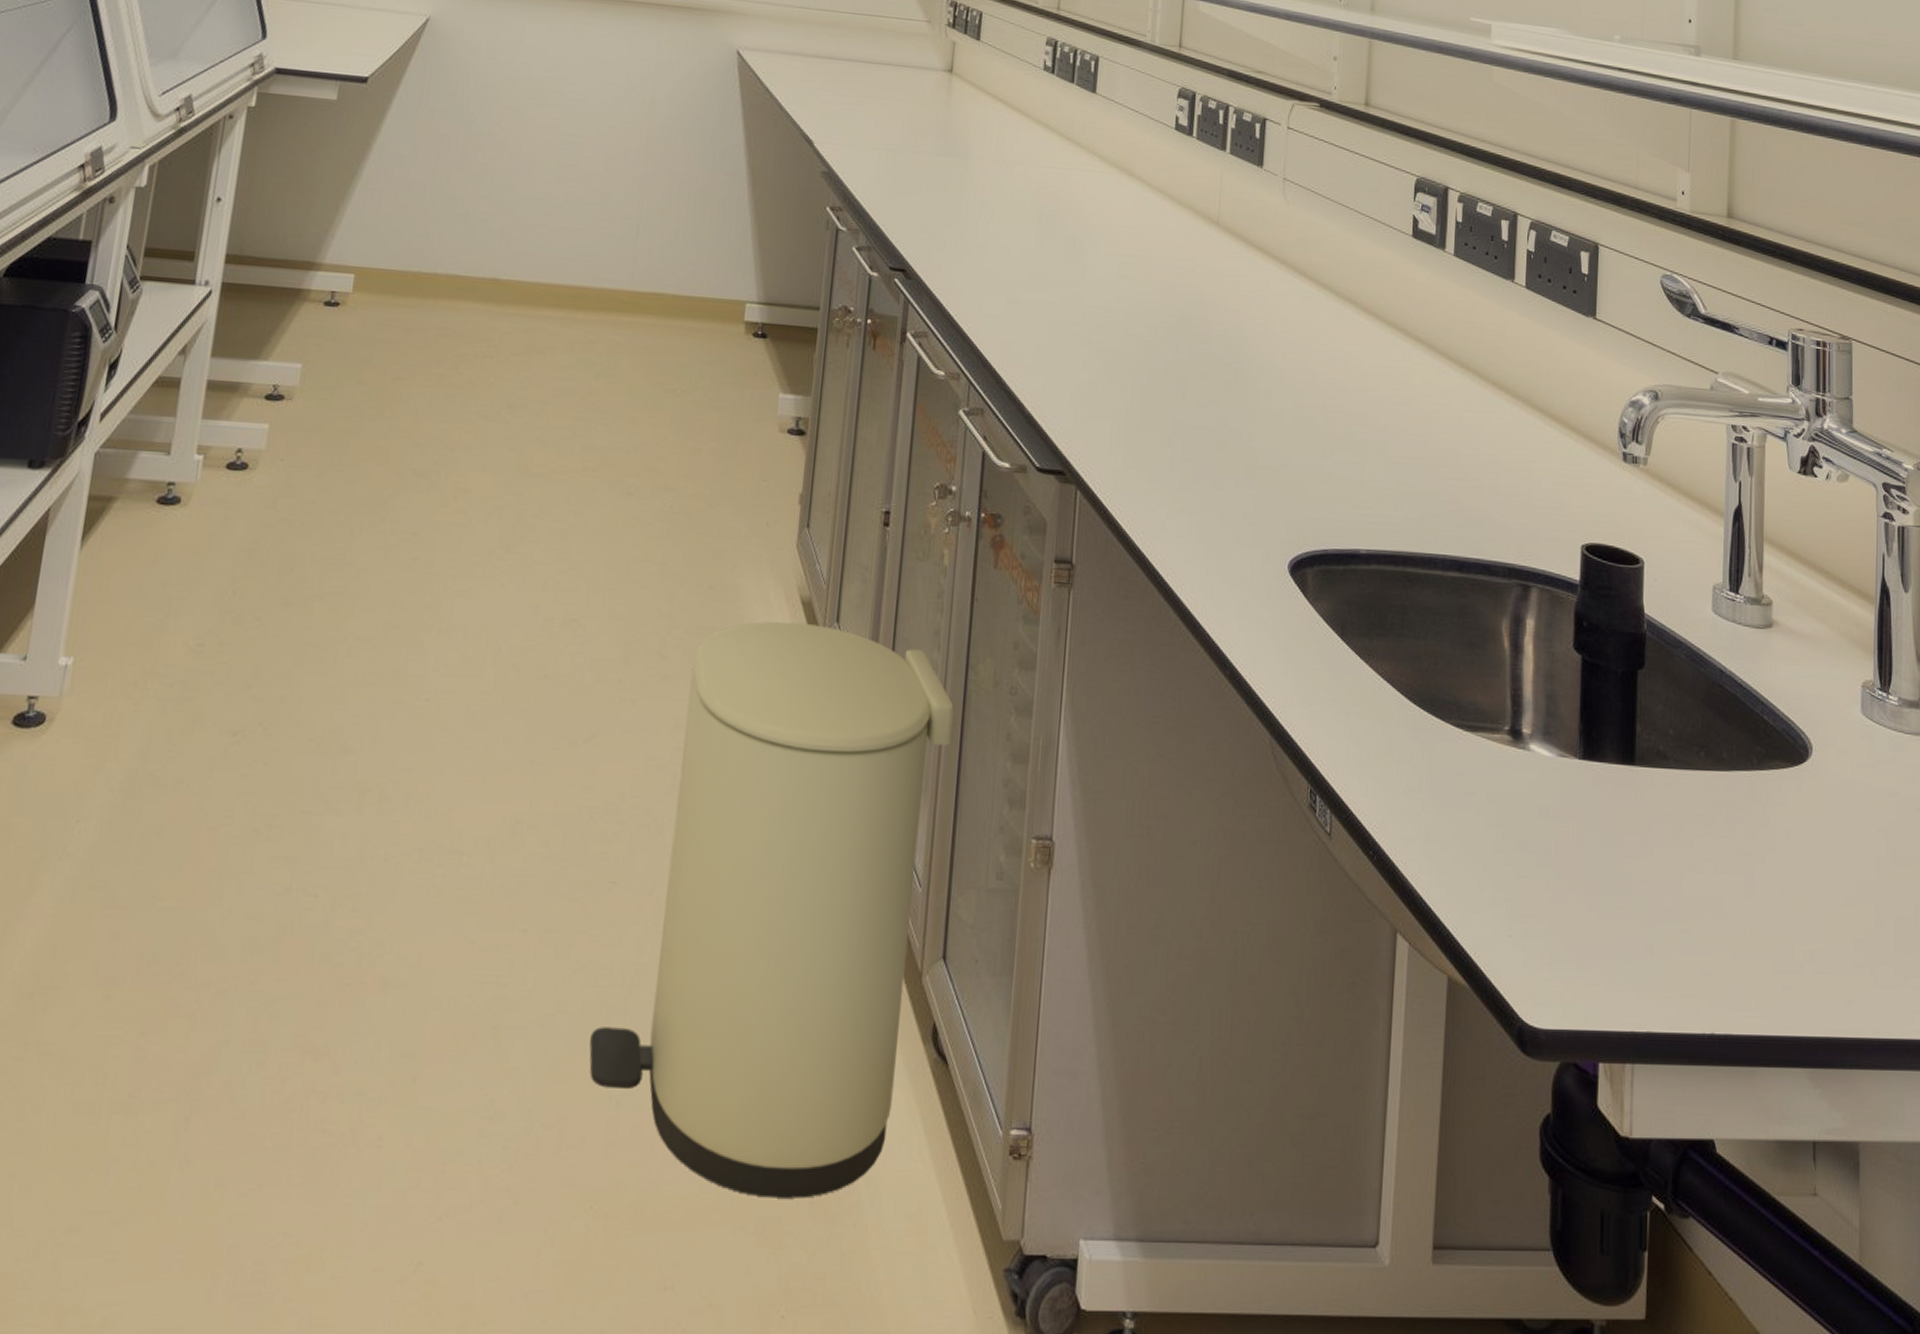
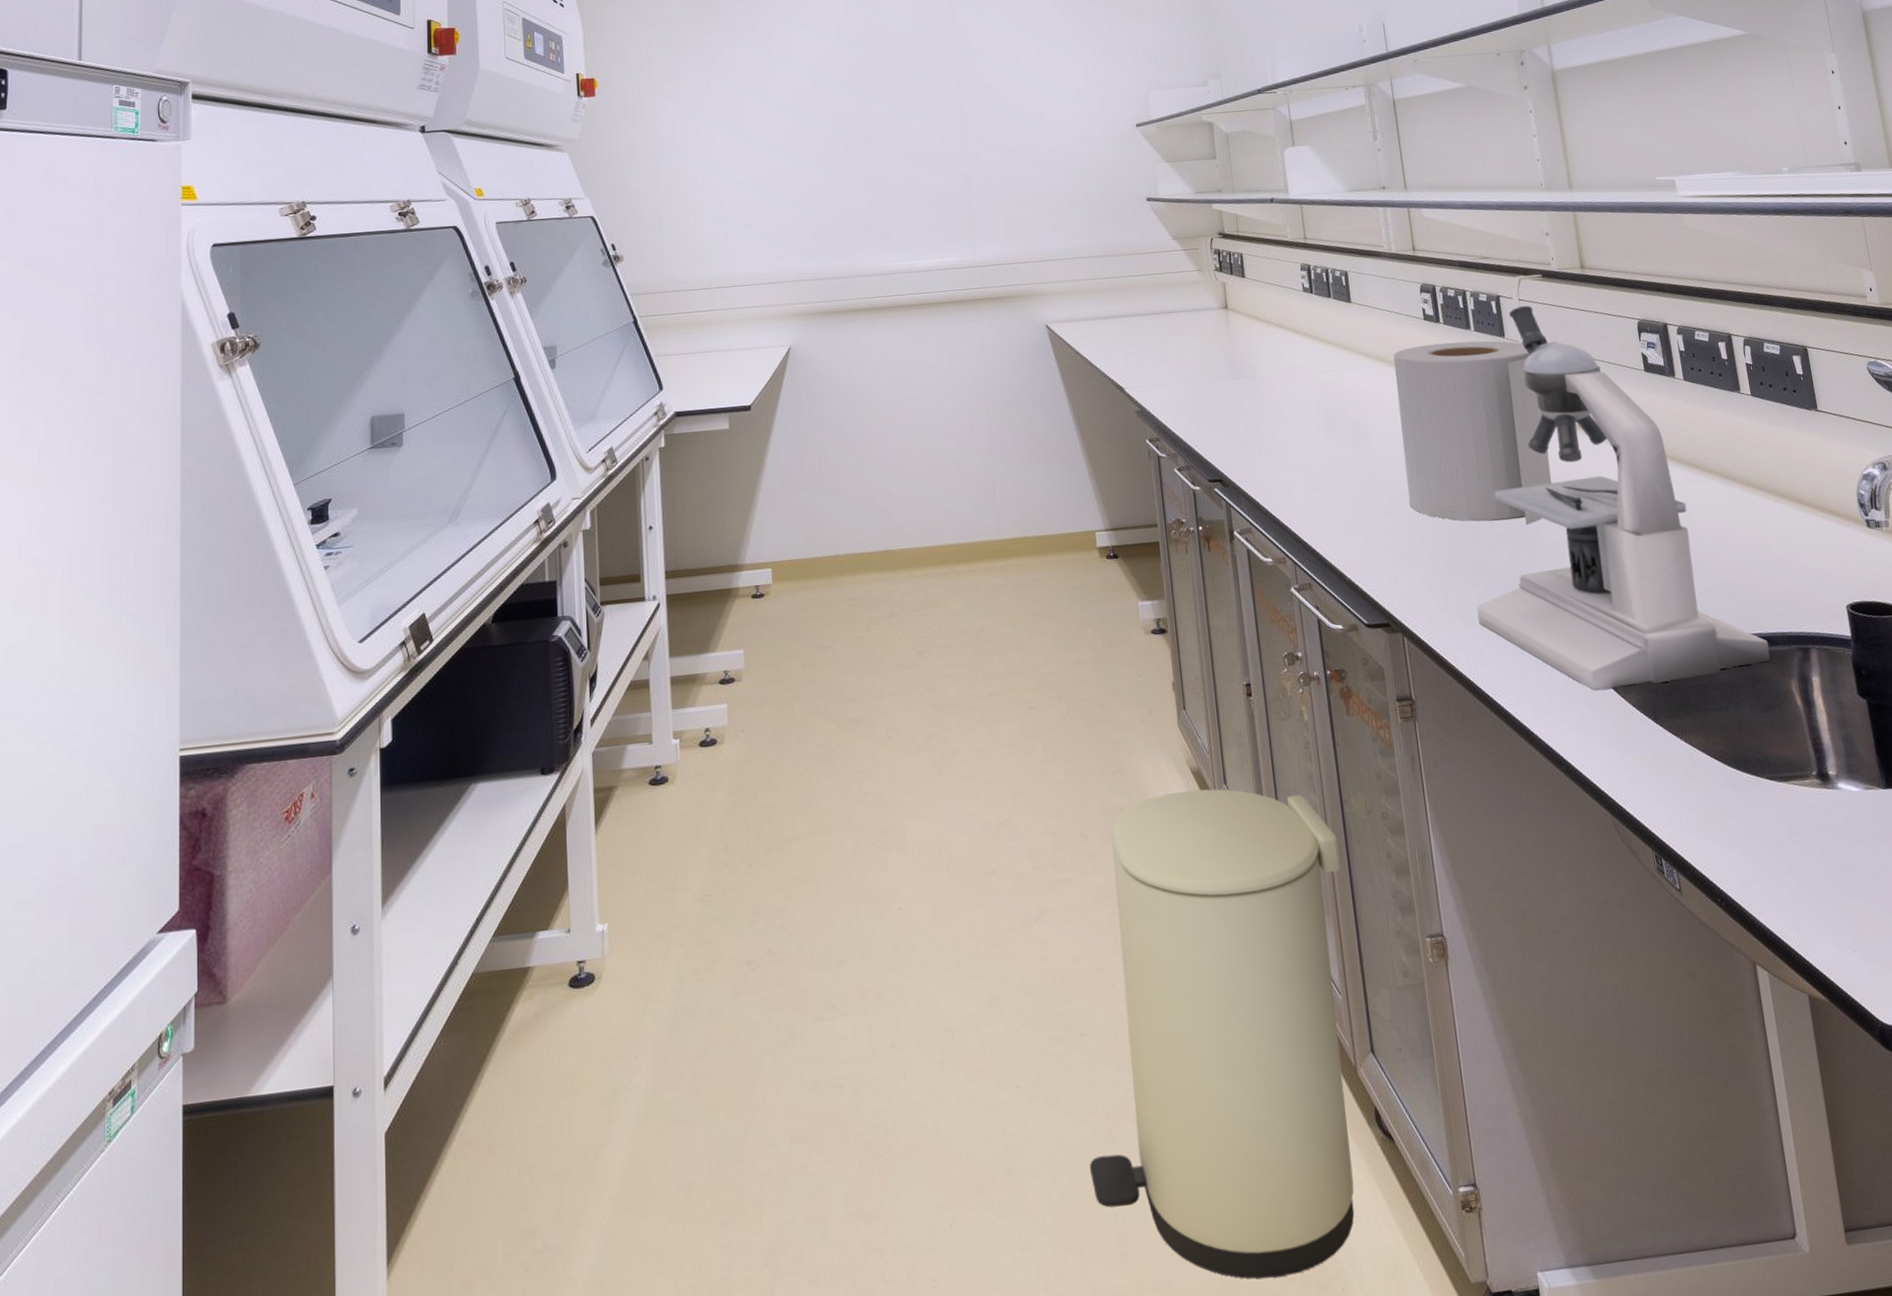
paper towel roll: none [1115,158,1288,388] -> present [1393,340,1552,525]
microscope: none [1166,135,1486,596] -> present [1476,305,1771,691]

